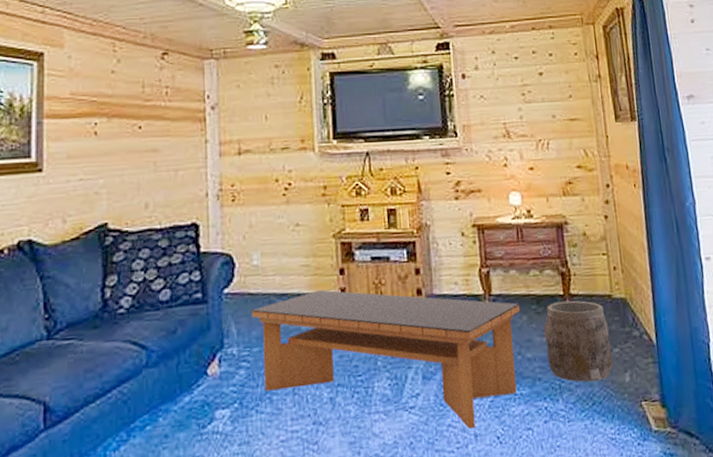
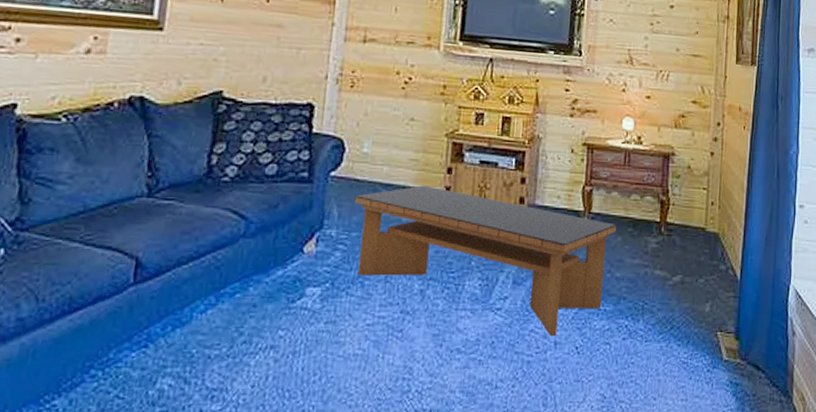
bucket: present [545,300,613,382] -> none [635,228,697,307]

